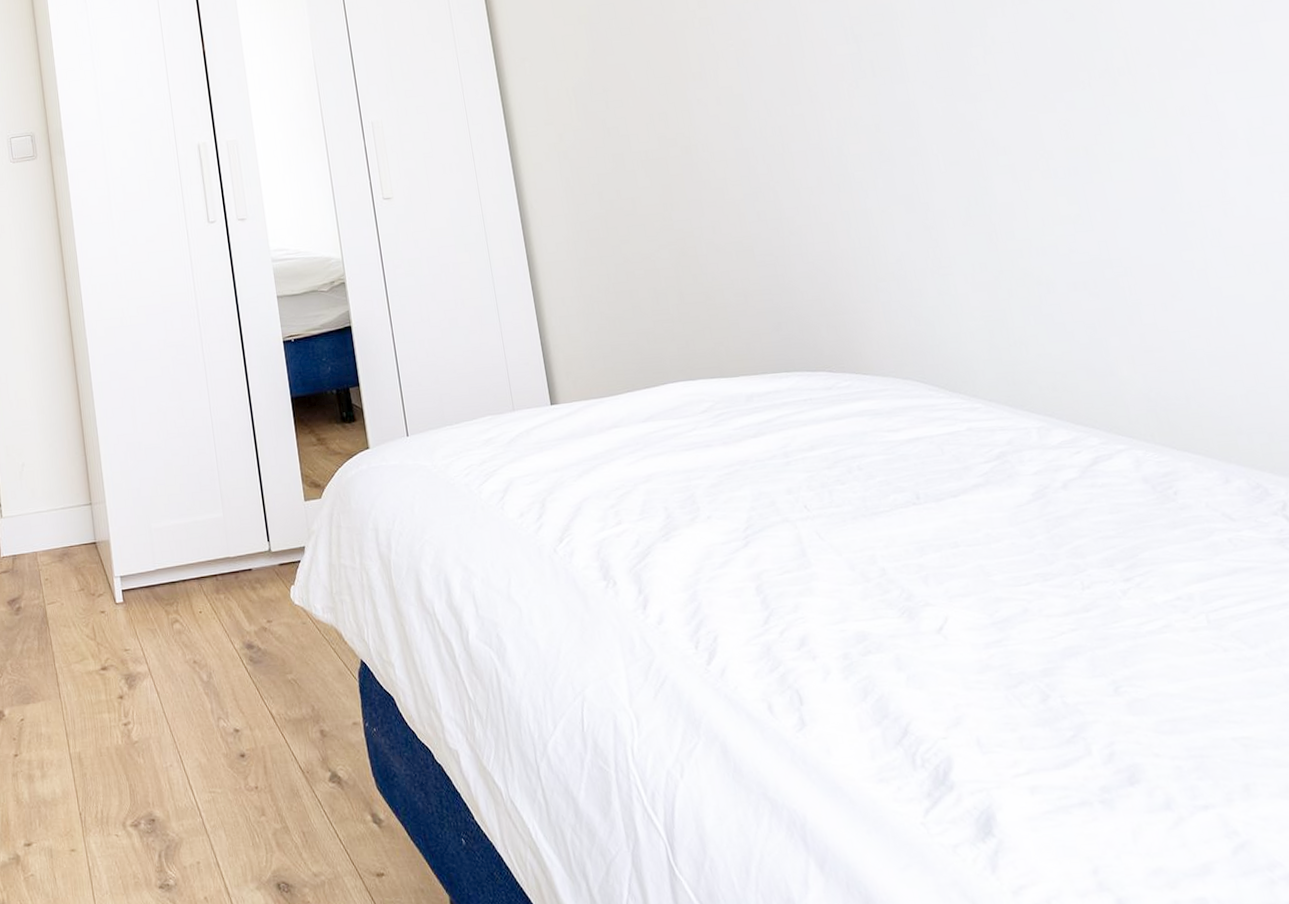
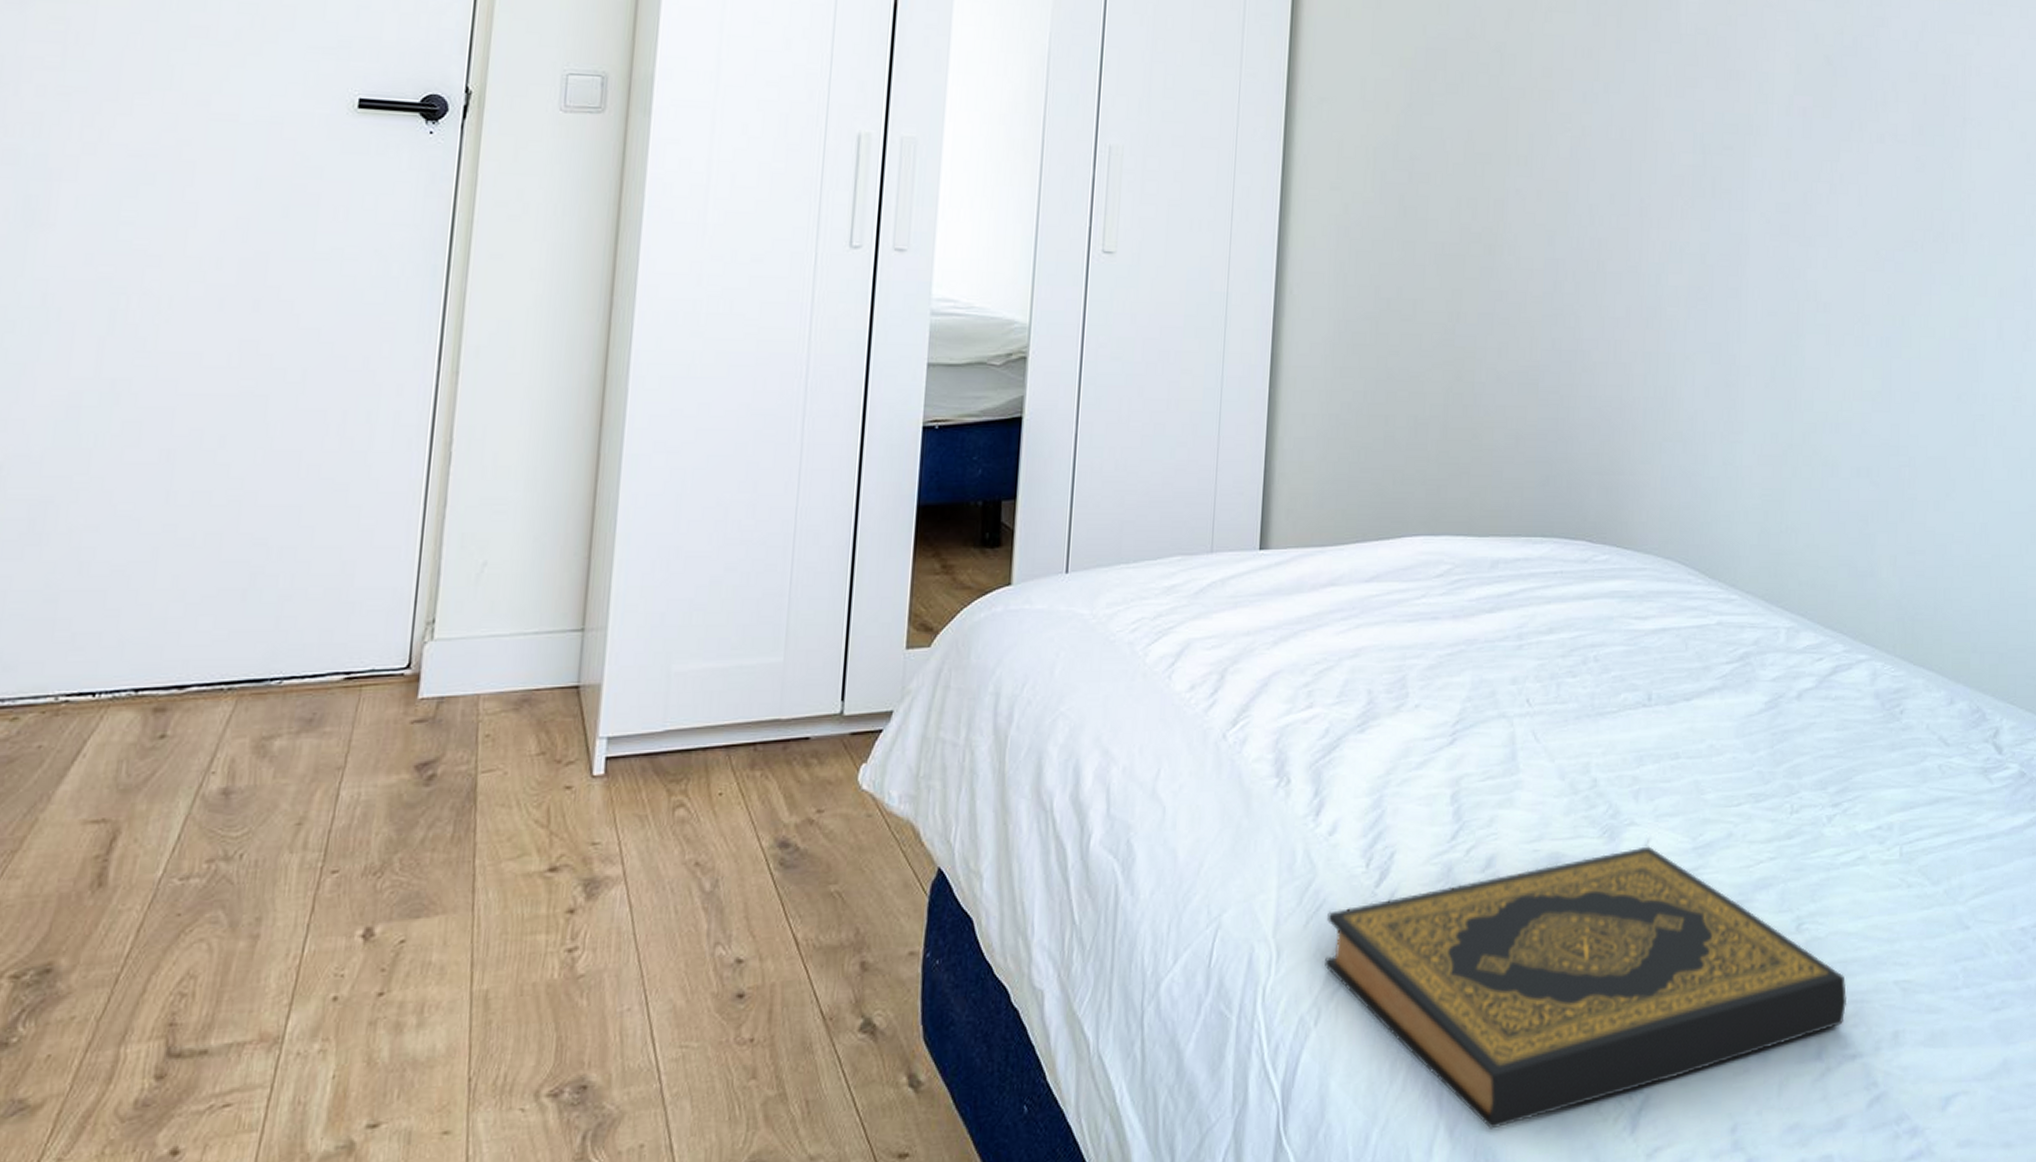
hardback book: none [671,623,1186,866] -> present [1325,846,1846,1130]

